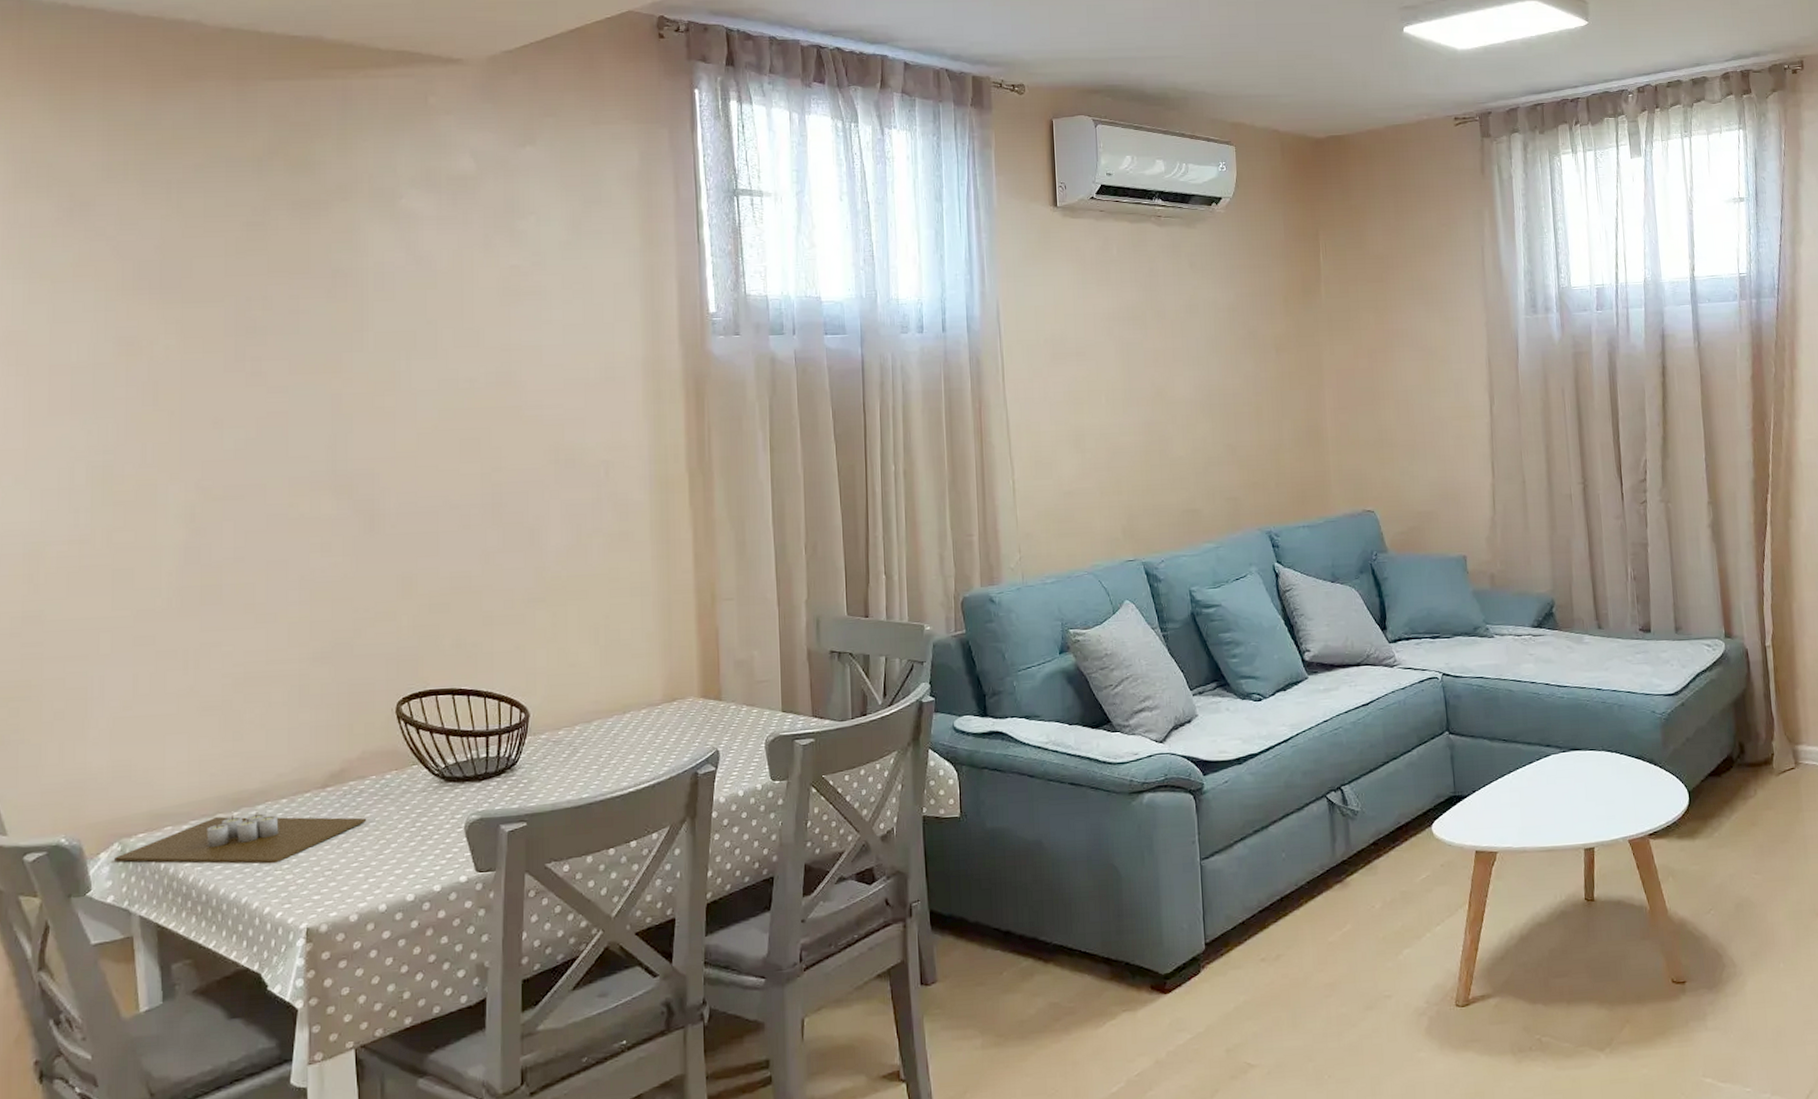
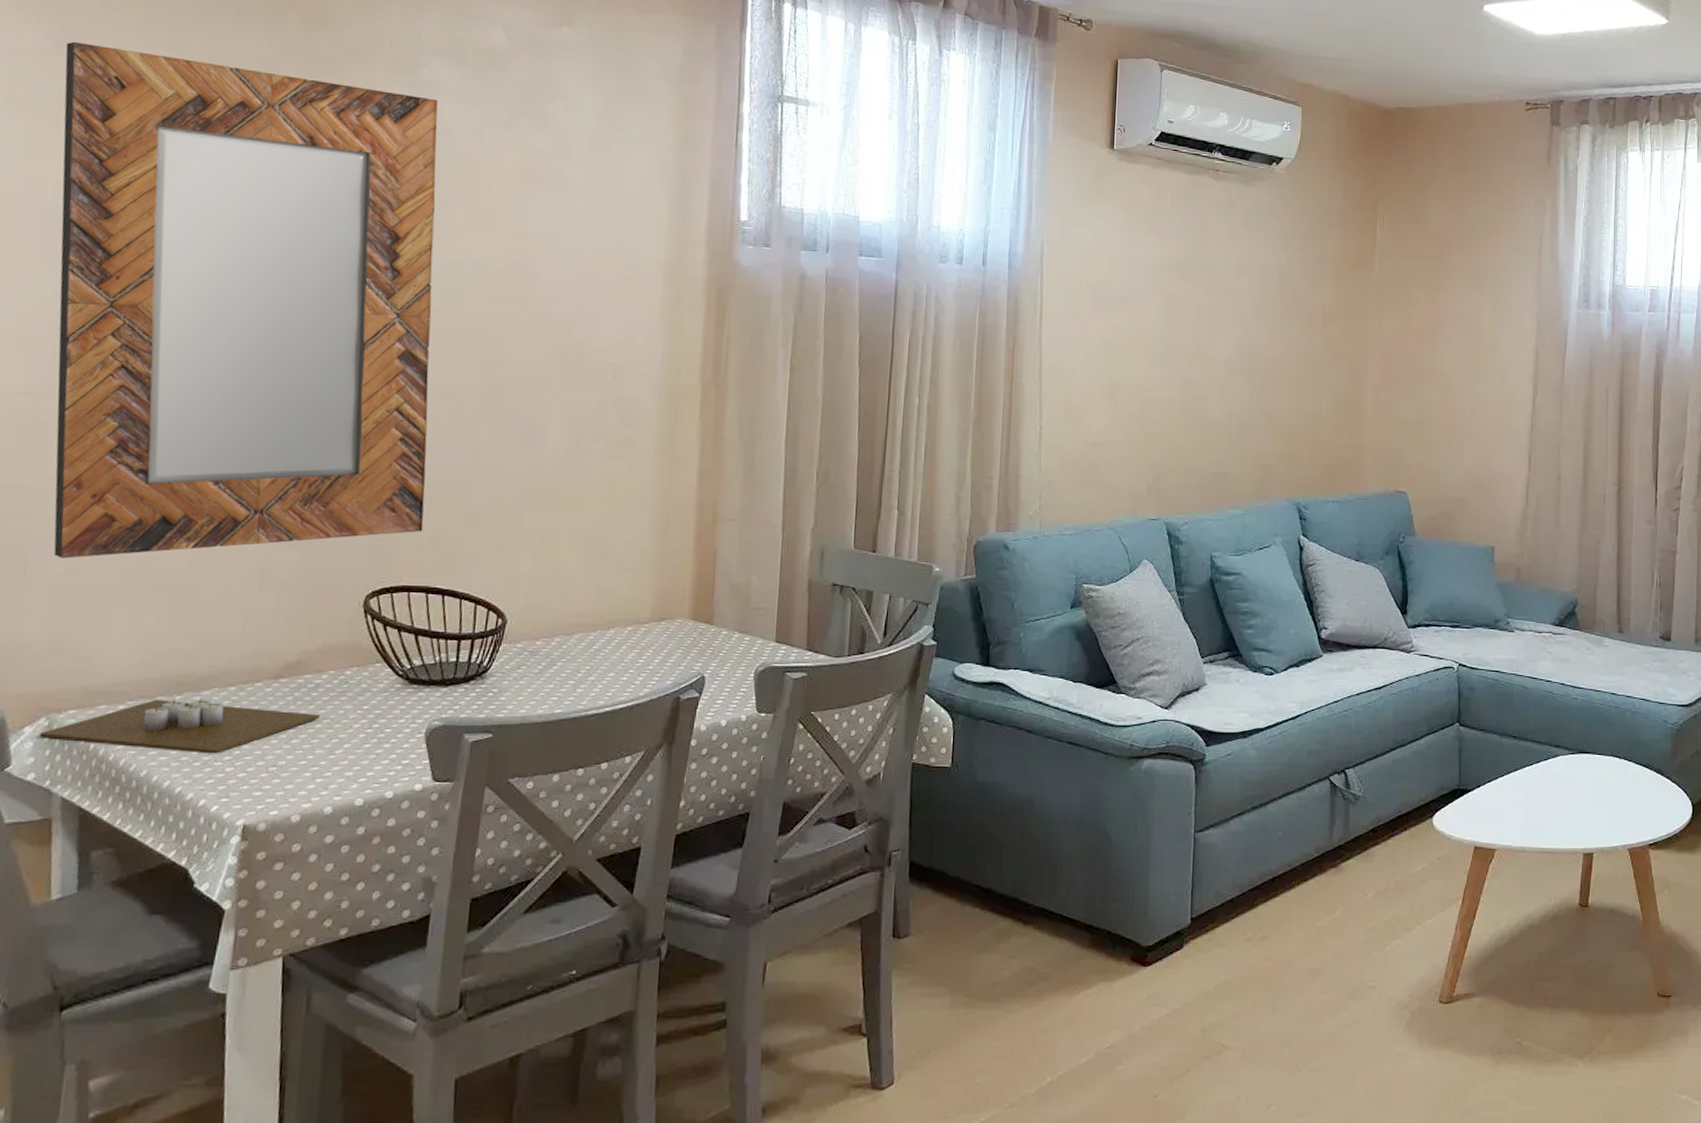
home mirror: none [75,209,444,693] -> present [53,41,438,559]

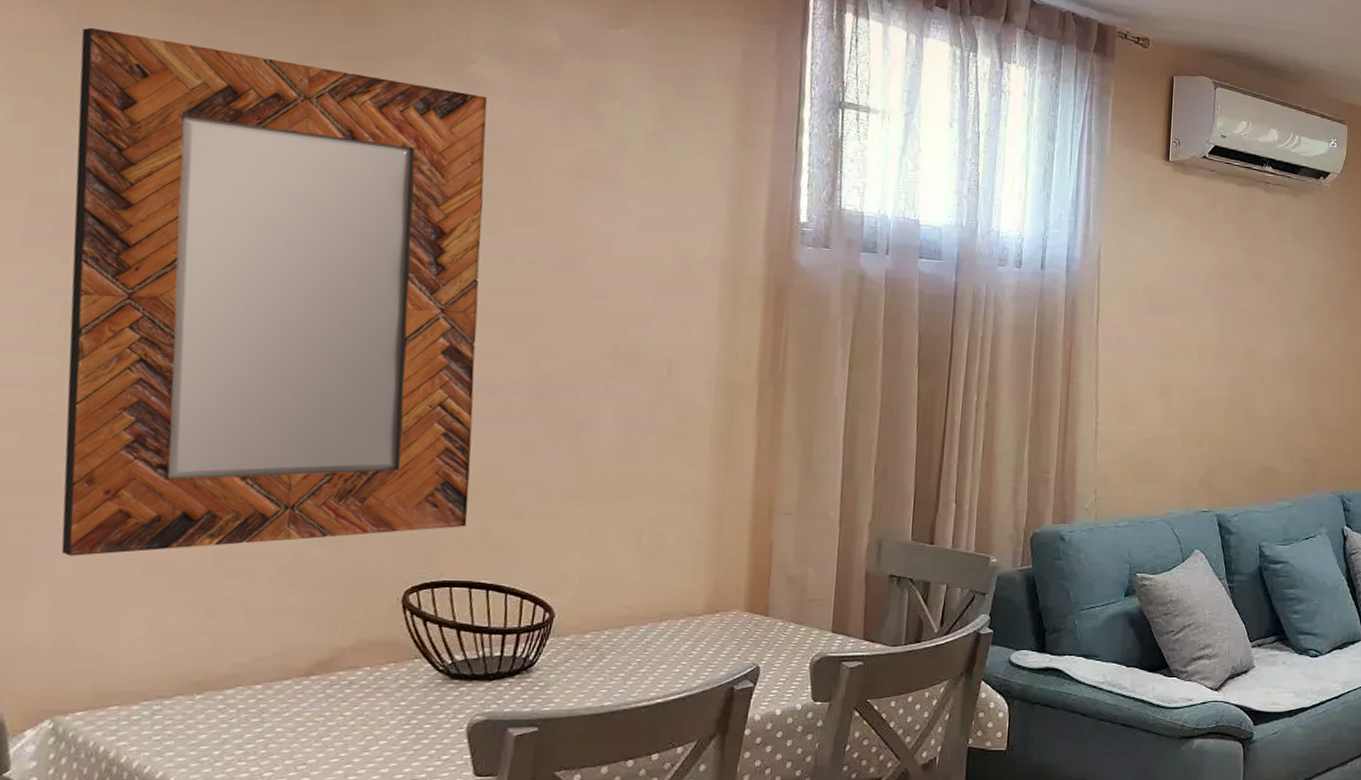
candle: present [40,698,321,754] -> none [43,697,355,754]

